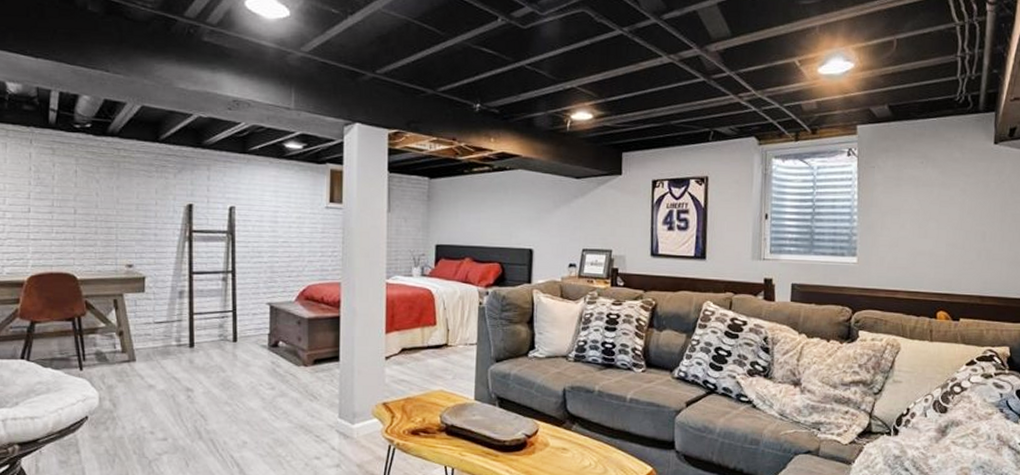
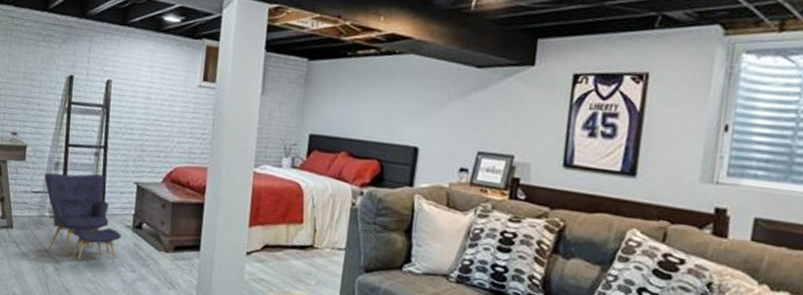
armchair: none [168,299,258,386] -> present [44,172,122,261]

